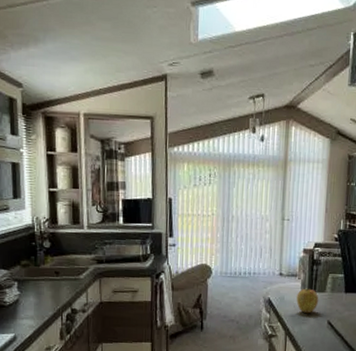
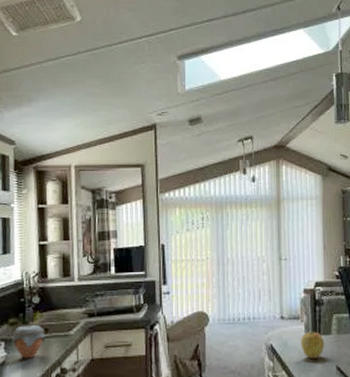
jar: none [24,267,57,299] -> present [11,325,46,359]

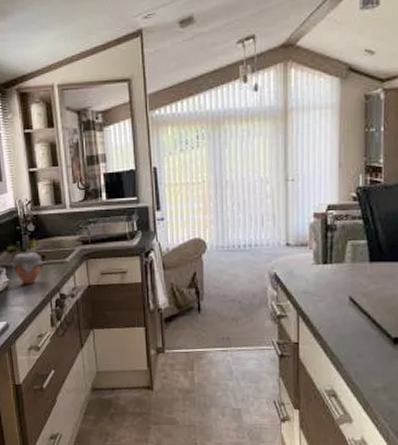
apple: present [301,331,325,359] -> none [308,259,337,288]

